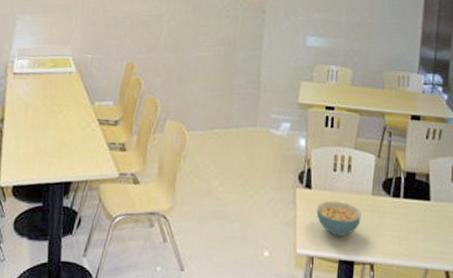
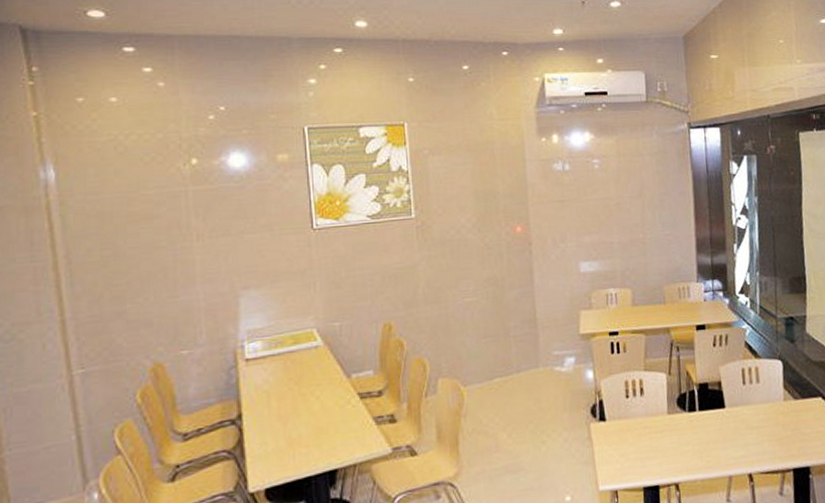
cereal bowl: present [316,201,361,237] -> none [613,427,660,464]

